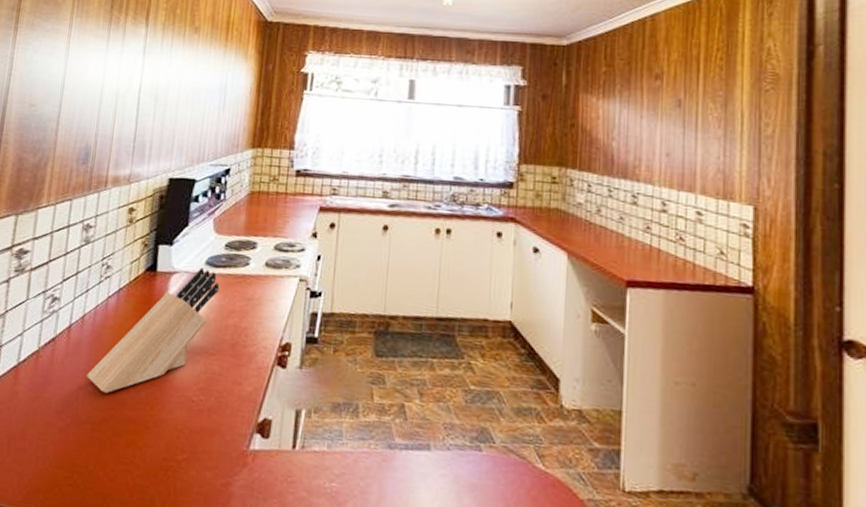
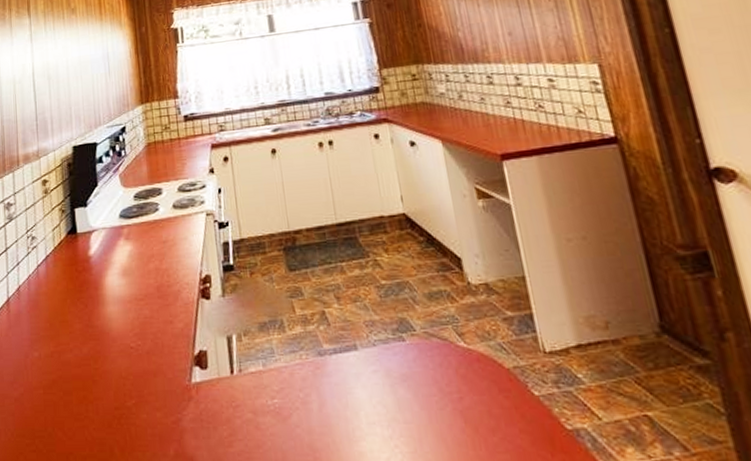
knife block: present [87,267,220,393] -> none [31,221,136,356]

